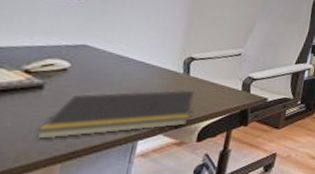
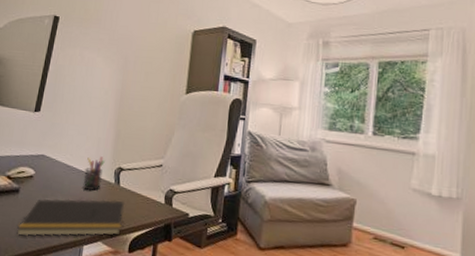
pen holder: none [140,46,172,83] -> present [82,156,105,191]

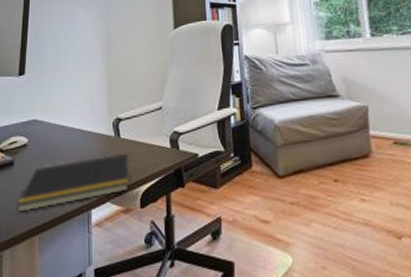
pen holder: present [82,156,105,191] -> none [81,110,101,149]

